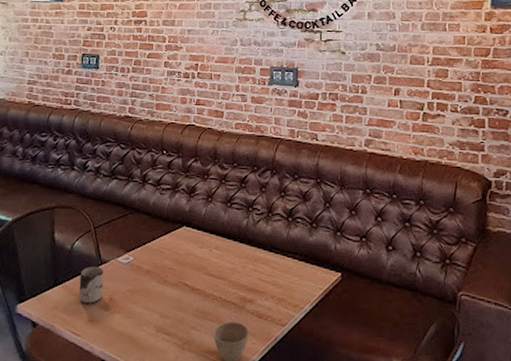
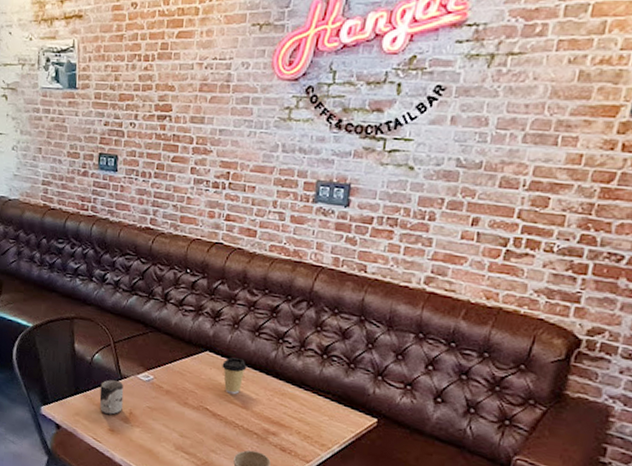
coffee cup: none [198,229,222,267] -> present [222,357,247,395]

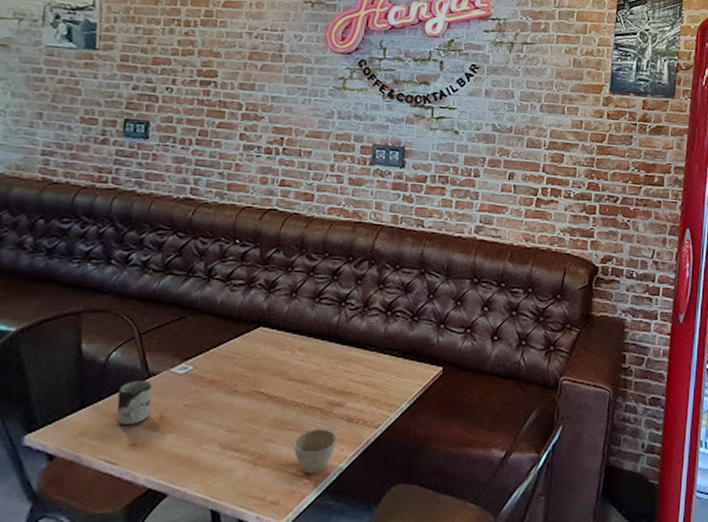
coffee cup: present [222,357,247,395] -> none [278,328,308,370]

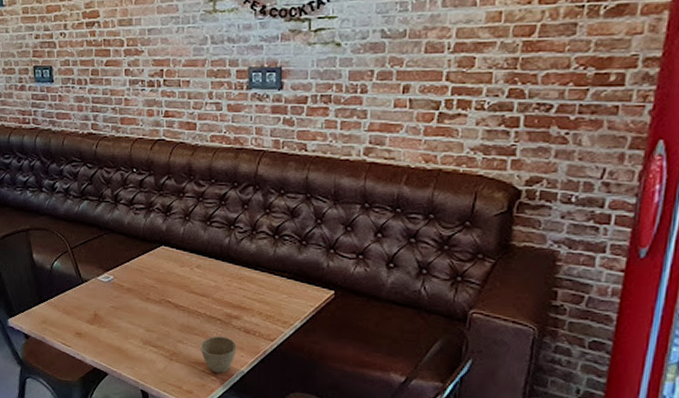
cup: present [116,381,152,426] -> none [63,285,87,319]

